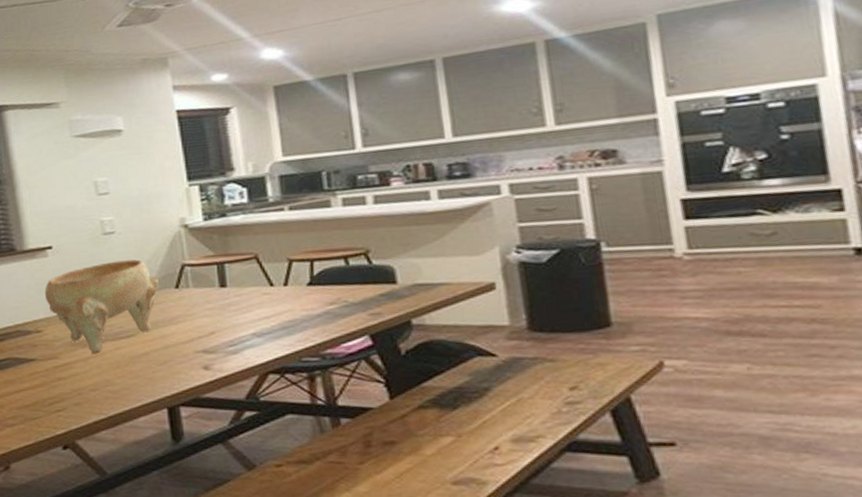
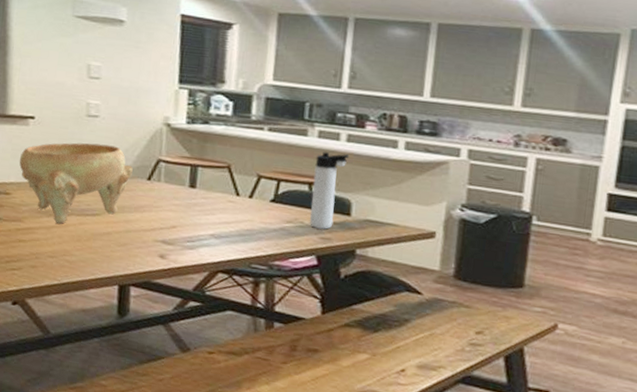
thermos bottle: none [345,217,381,305] -> present [310,152,350,229]

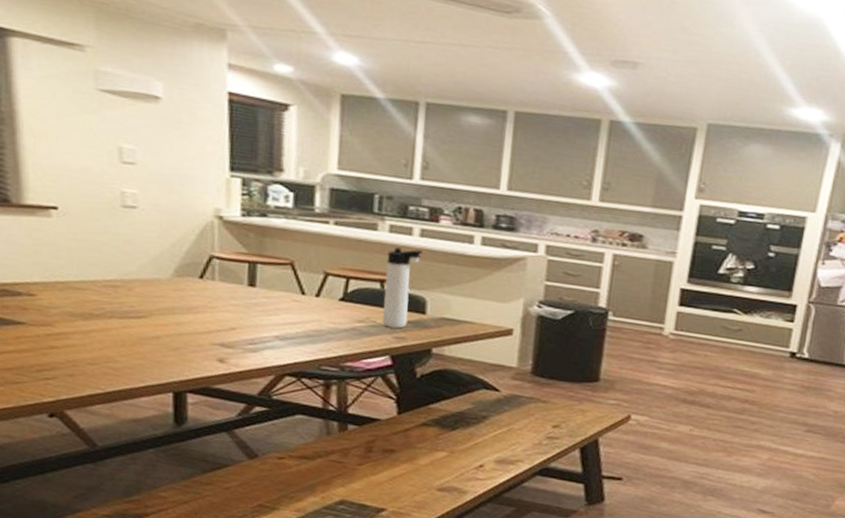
decorative bowl: present [19,142,133,225] -> none [42,237,182,329]

